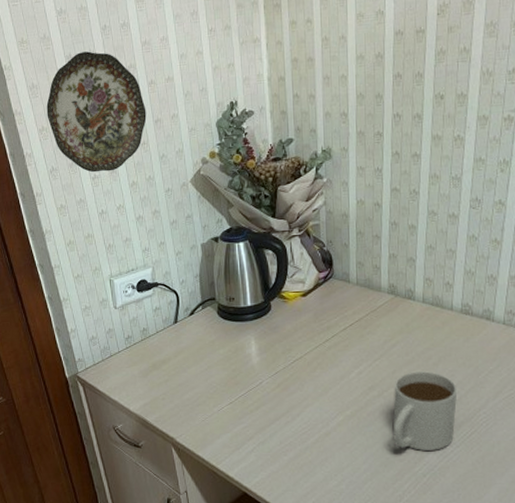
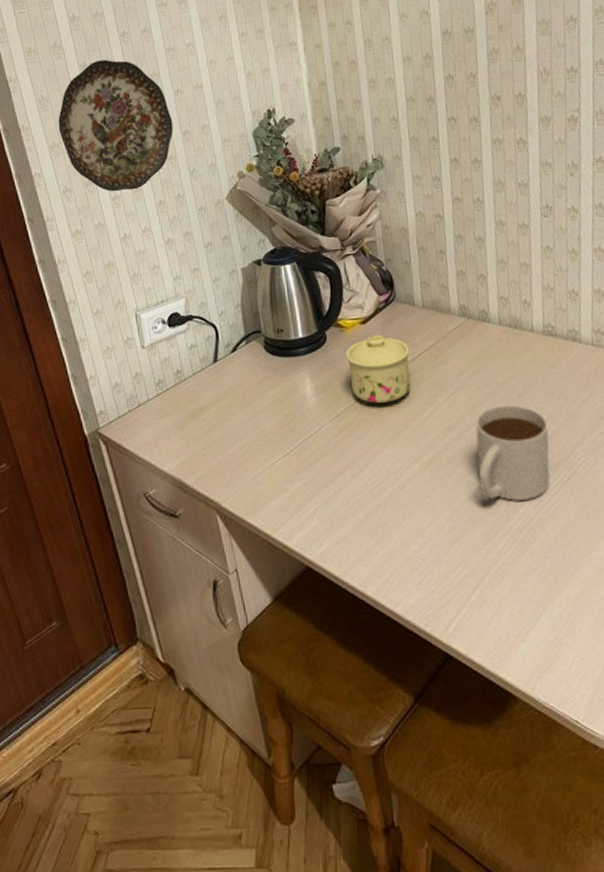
sugar bowl: none [287,306,342,364] -> present [345,334,411,404]

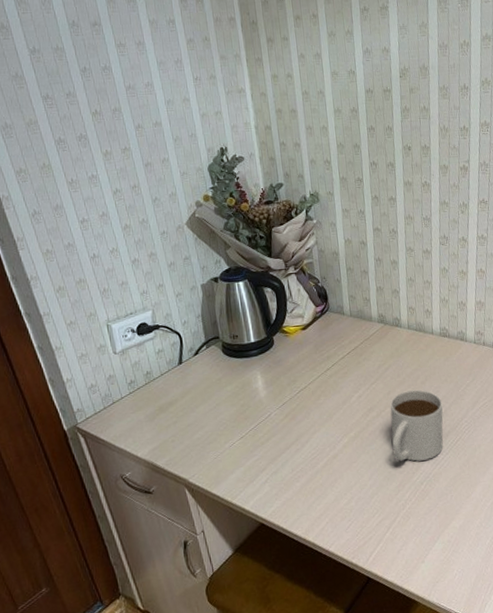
decorative plate: present [58,59,174,192] -> none [23,93,136,216]
sugar bowl: present [345,334,411,404] -> none [289,338,341,393]

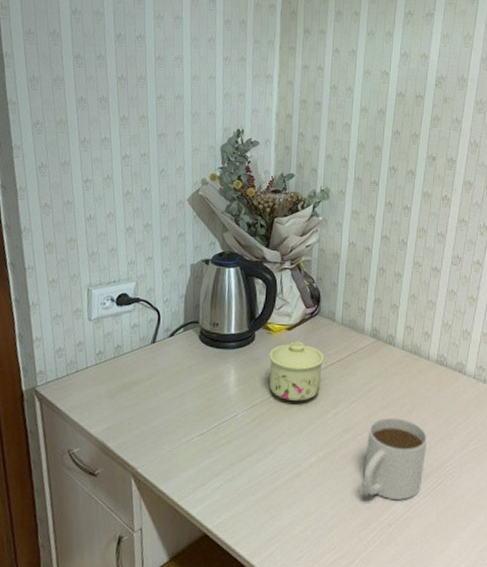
sugar bowl: none [289,338,341,393] -> present [269,341,324,401]

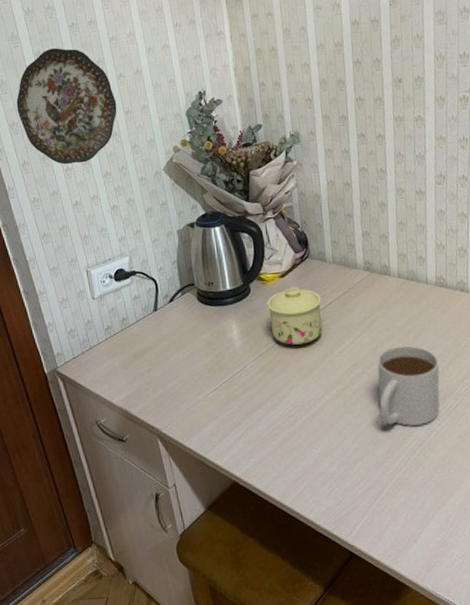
decorative plate: none [44,54,151,177] -> present [16,48,117,165]

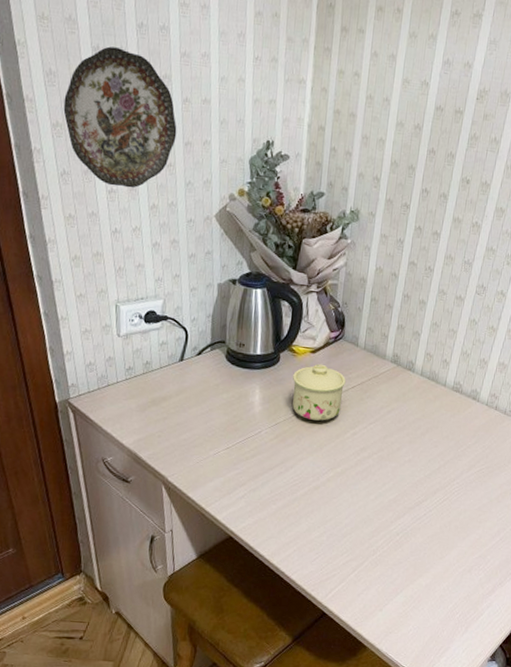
mug: present [377,345,440,426] -> none [375,438,439,513]

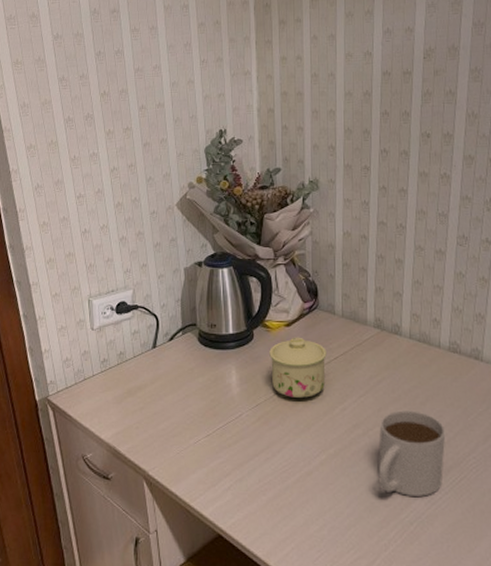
decorative plate: present [63,46,177,188] -> none [36,75,136,192]
mug: none [375,438,439,513] -> present [378,410,446,496]

